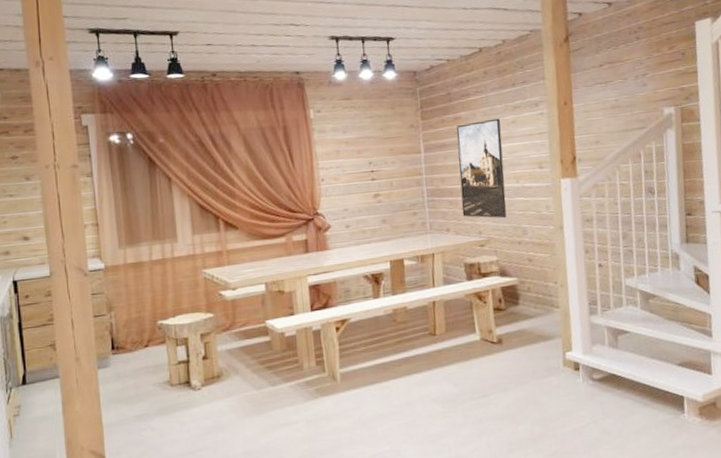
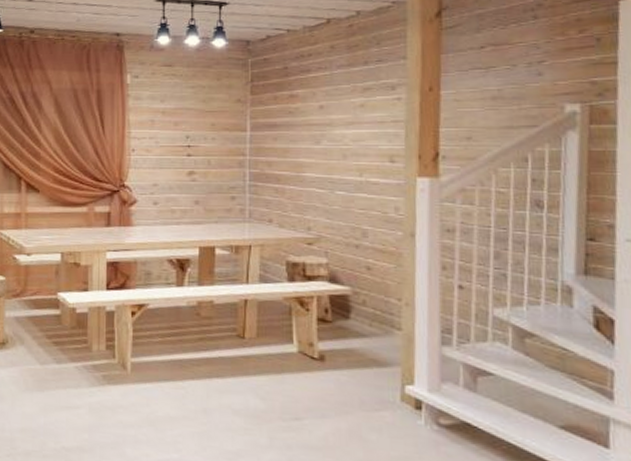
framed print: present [456,118,507,219] -> none [289,100,346,216]

